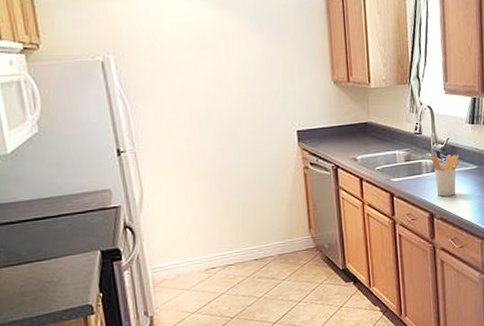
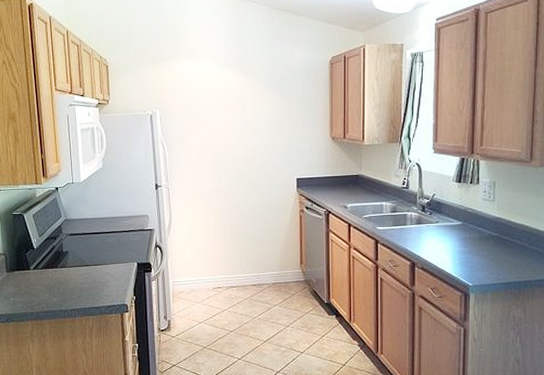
utensil holder: present [432,154,459,197] -> none [417,209,444,248]

